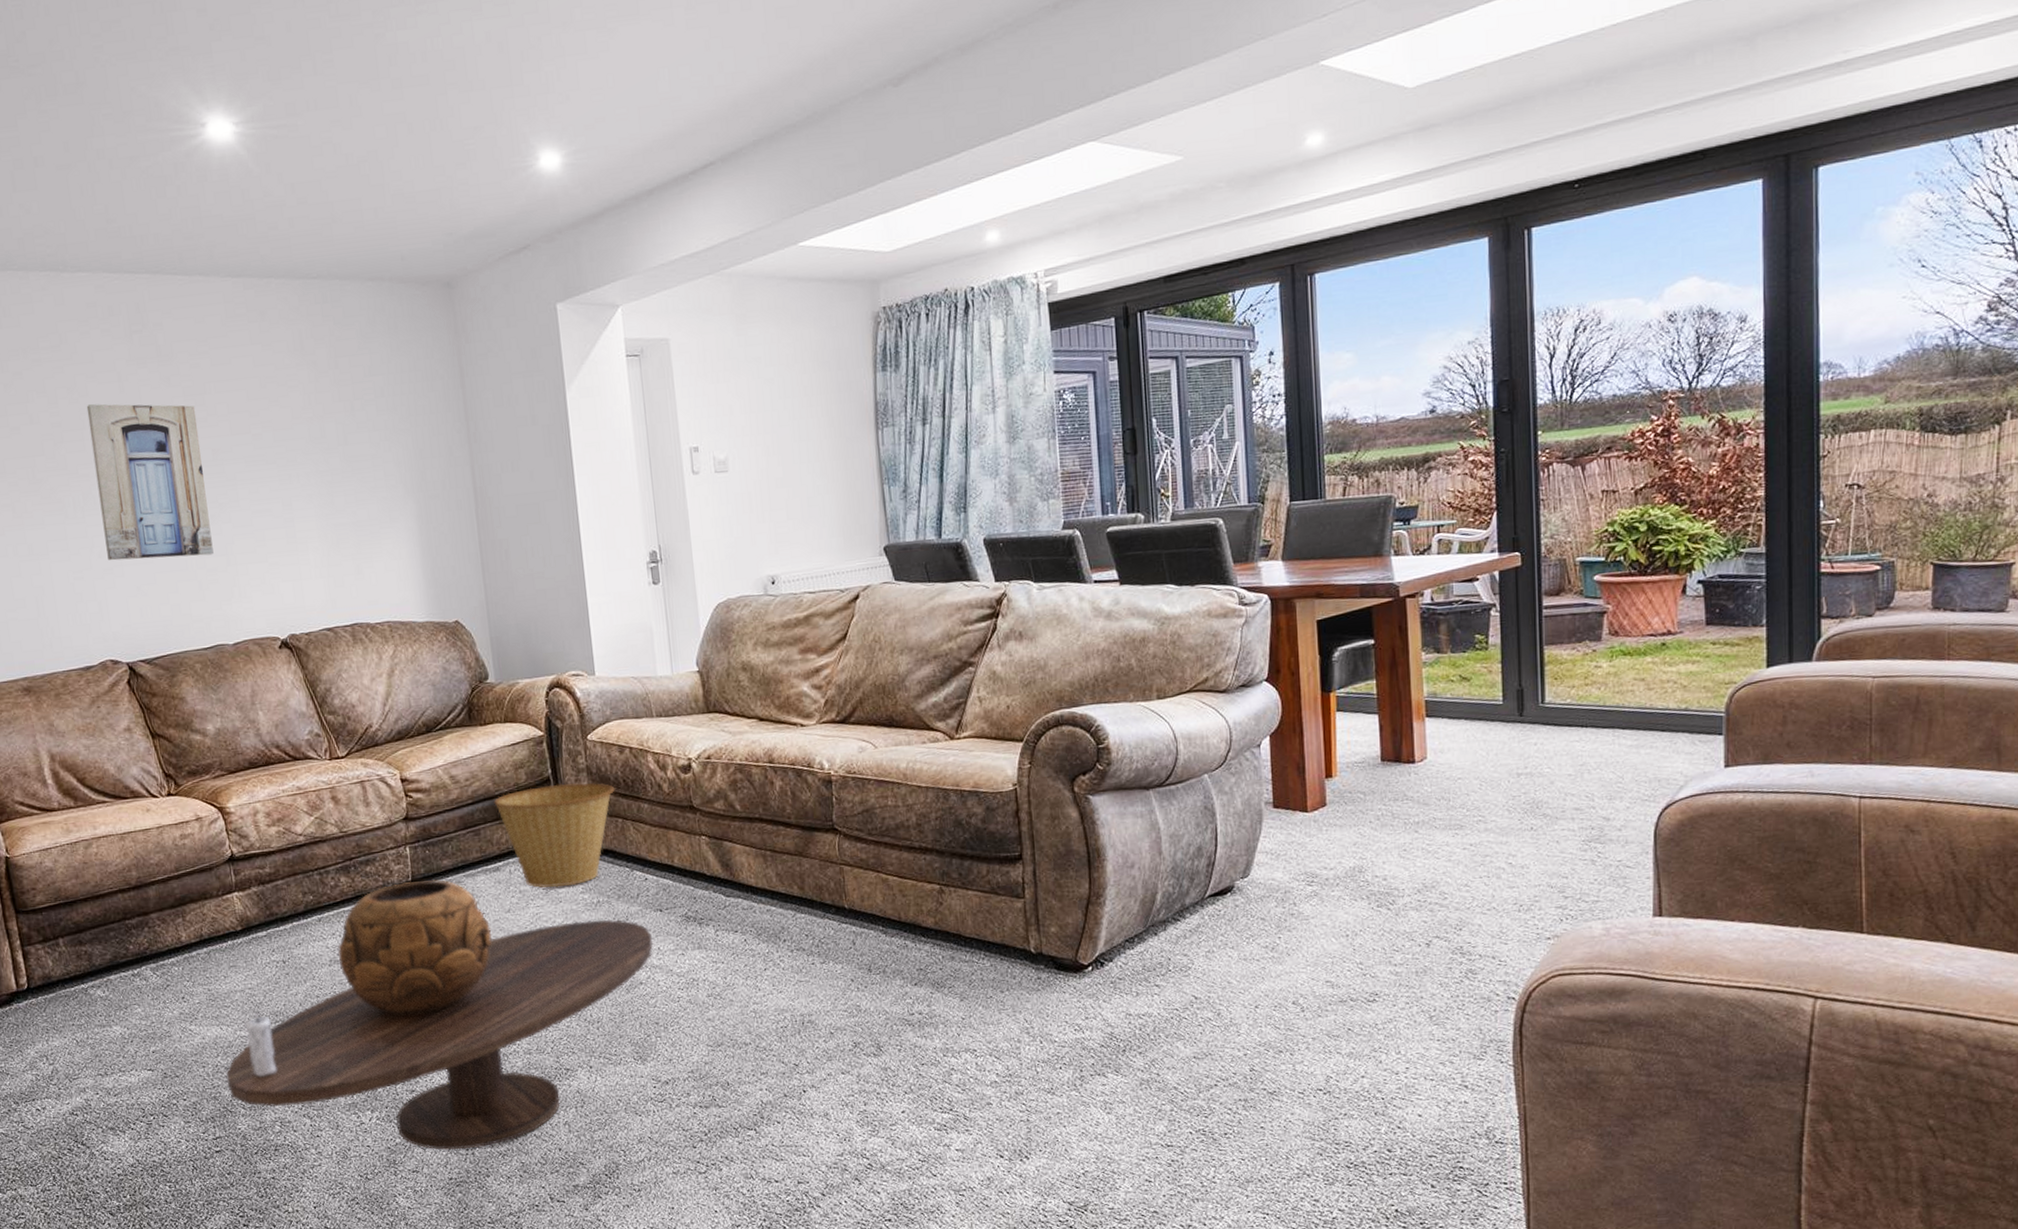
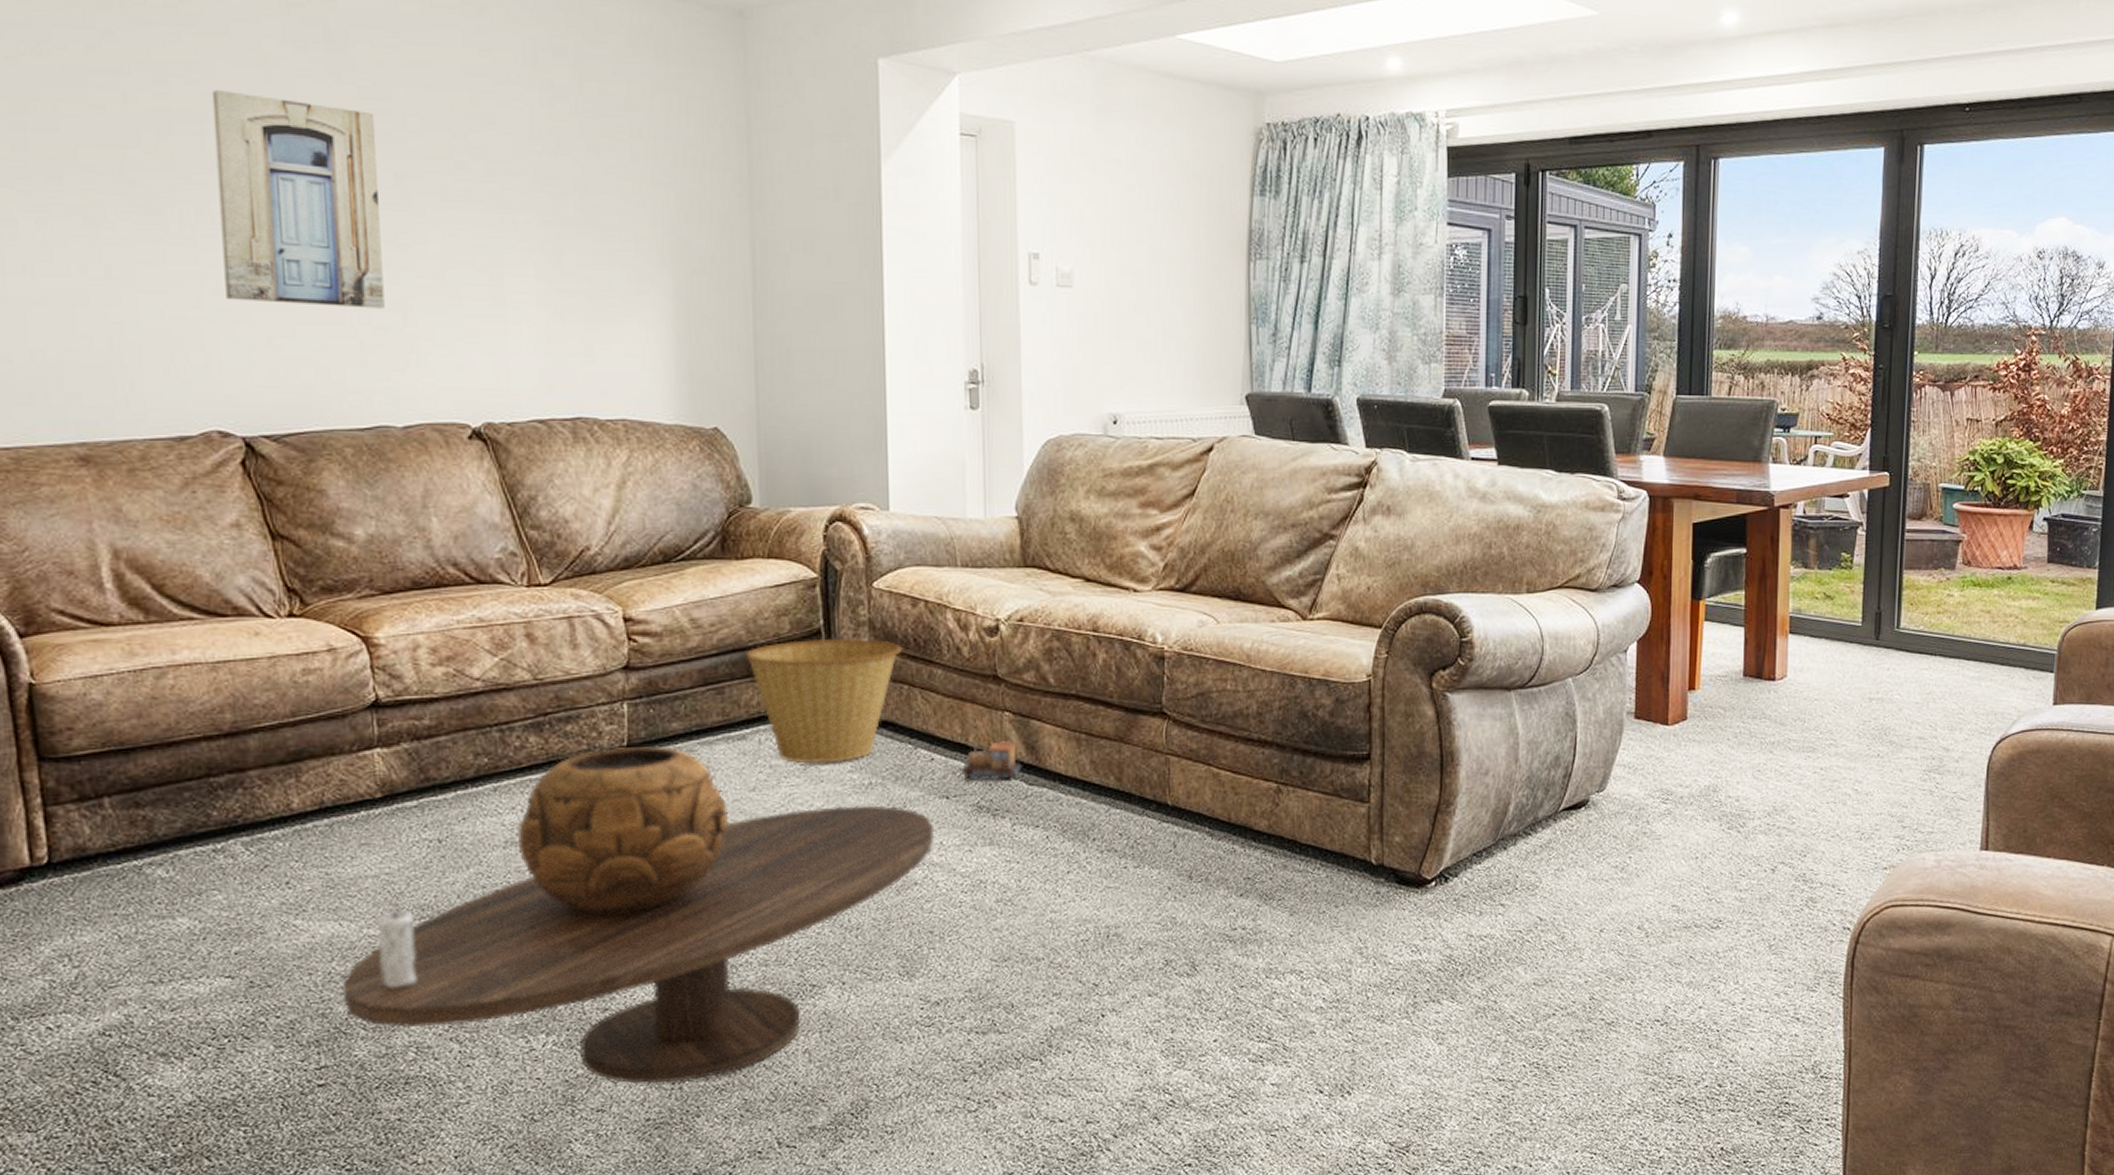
toy train: none [669,860,719,895] -> present [959,741,1022,781]

